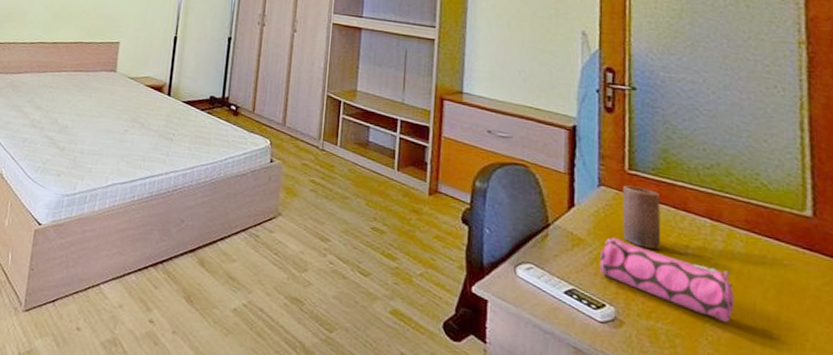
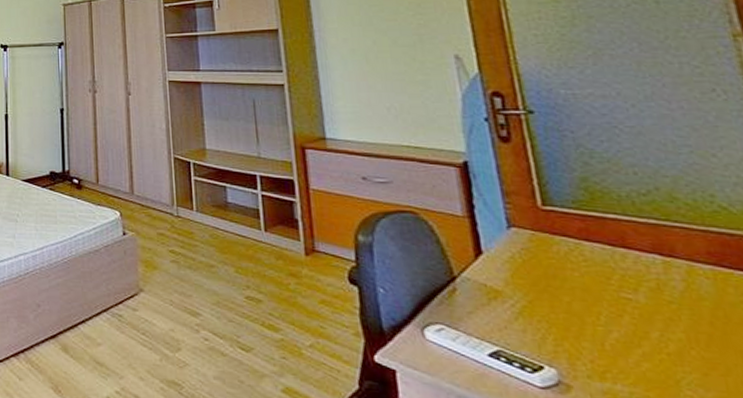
pencil case: present [599,237,734,323] -> none [525,285,715,379]
candle: present [622,185,661,250] -> none [538,224,602,296]

